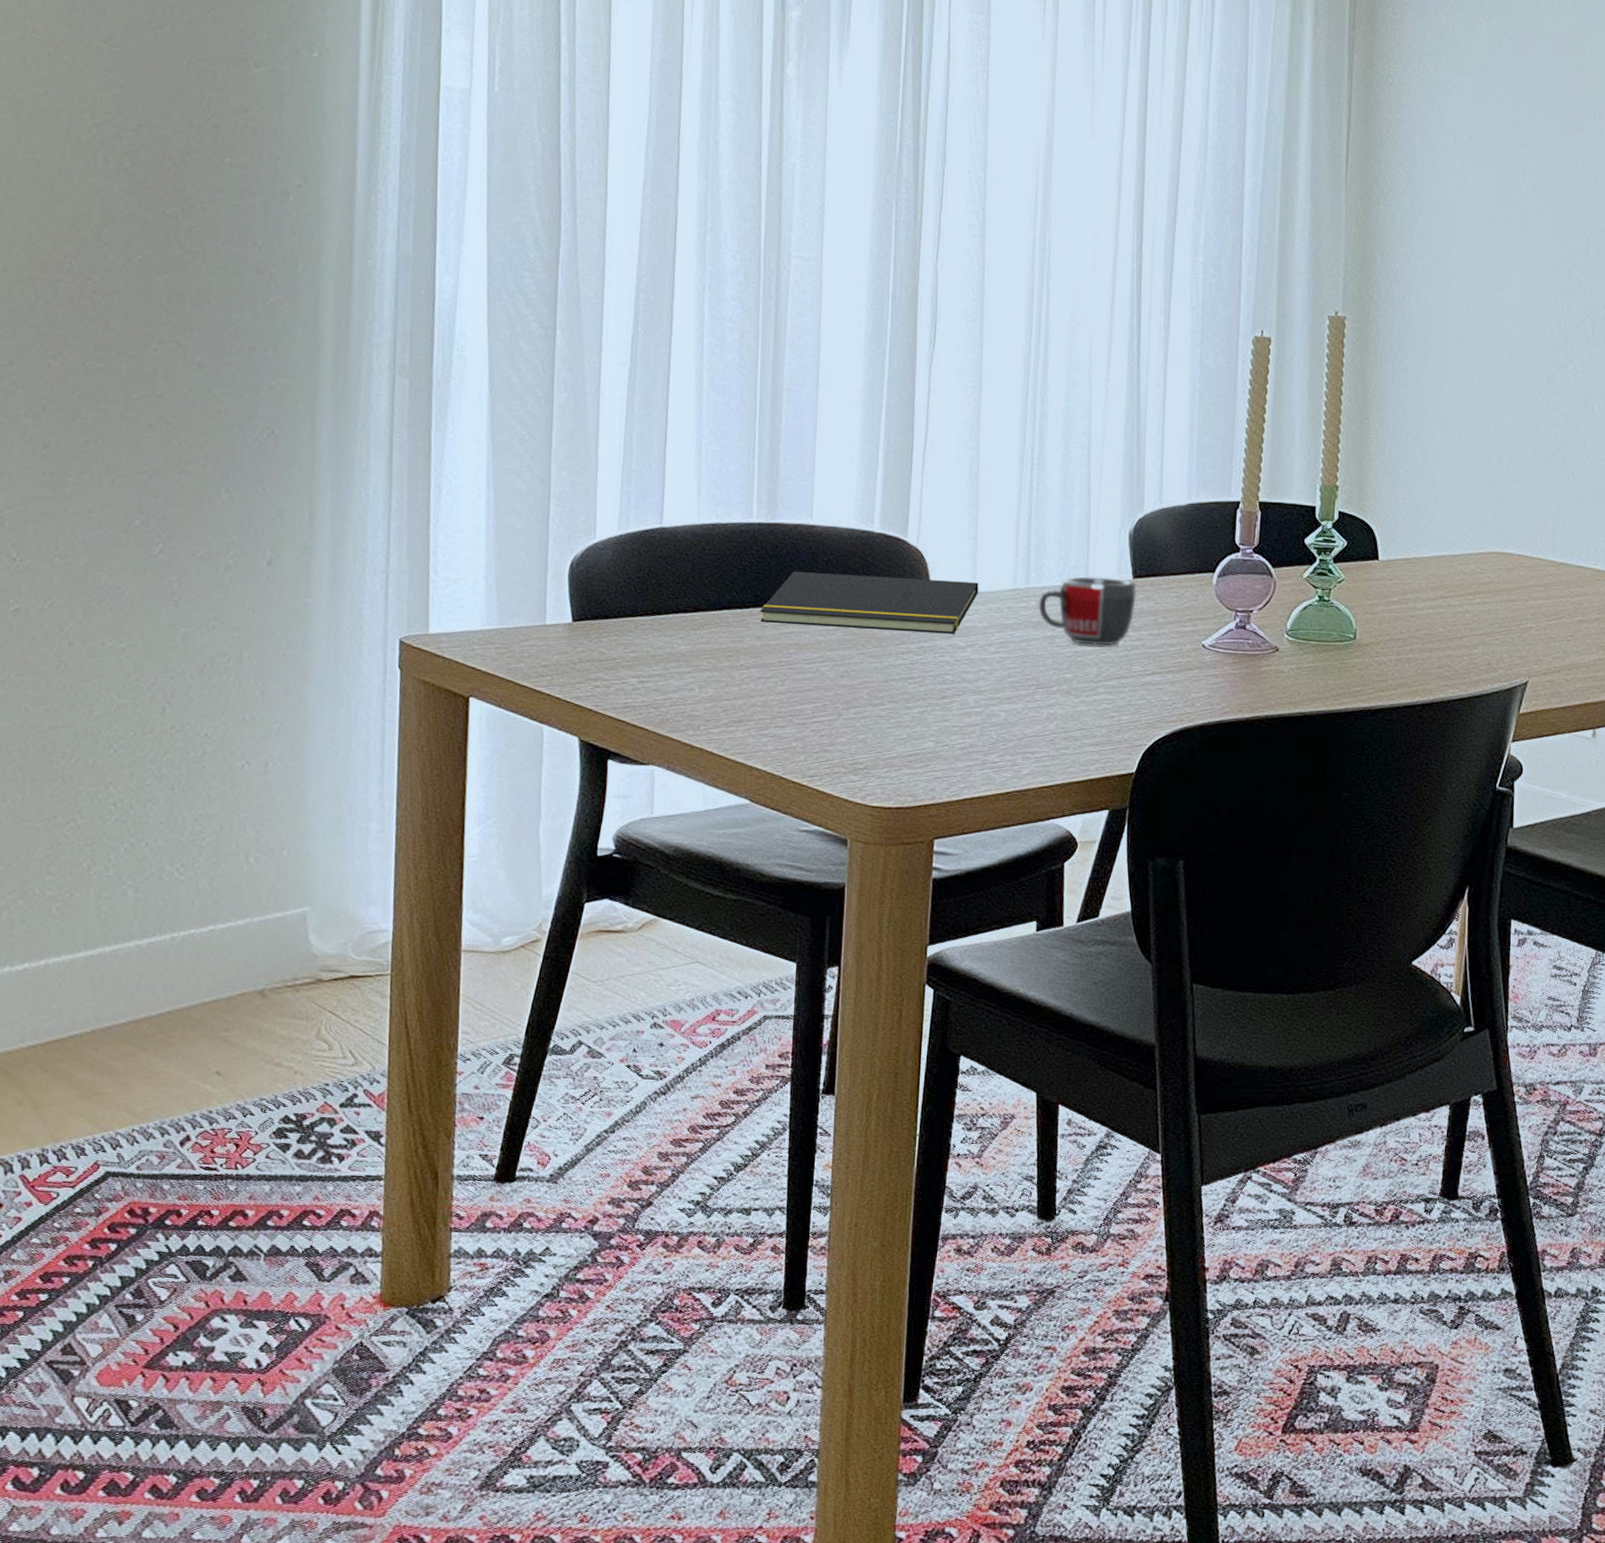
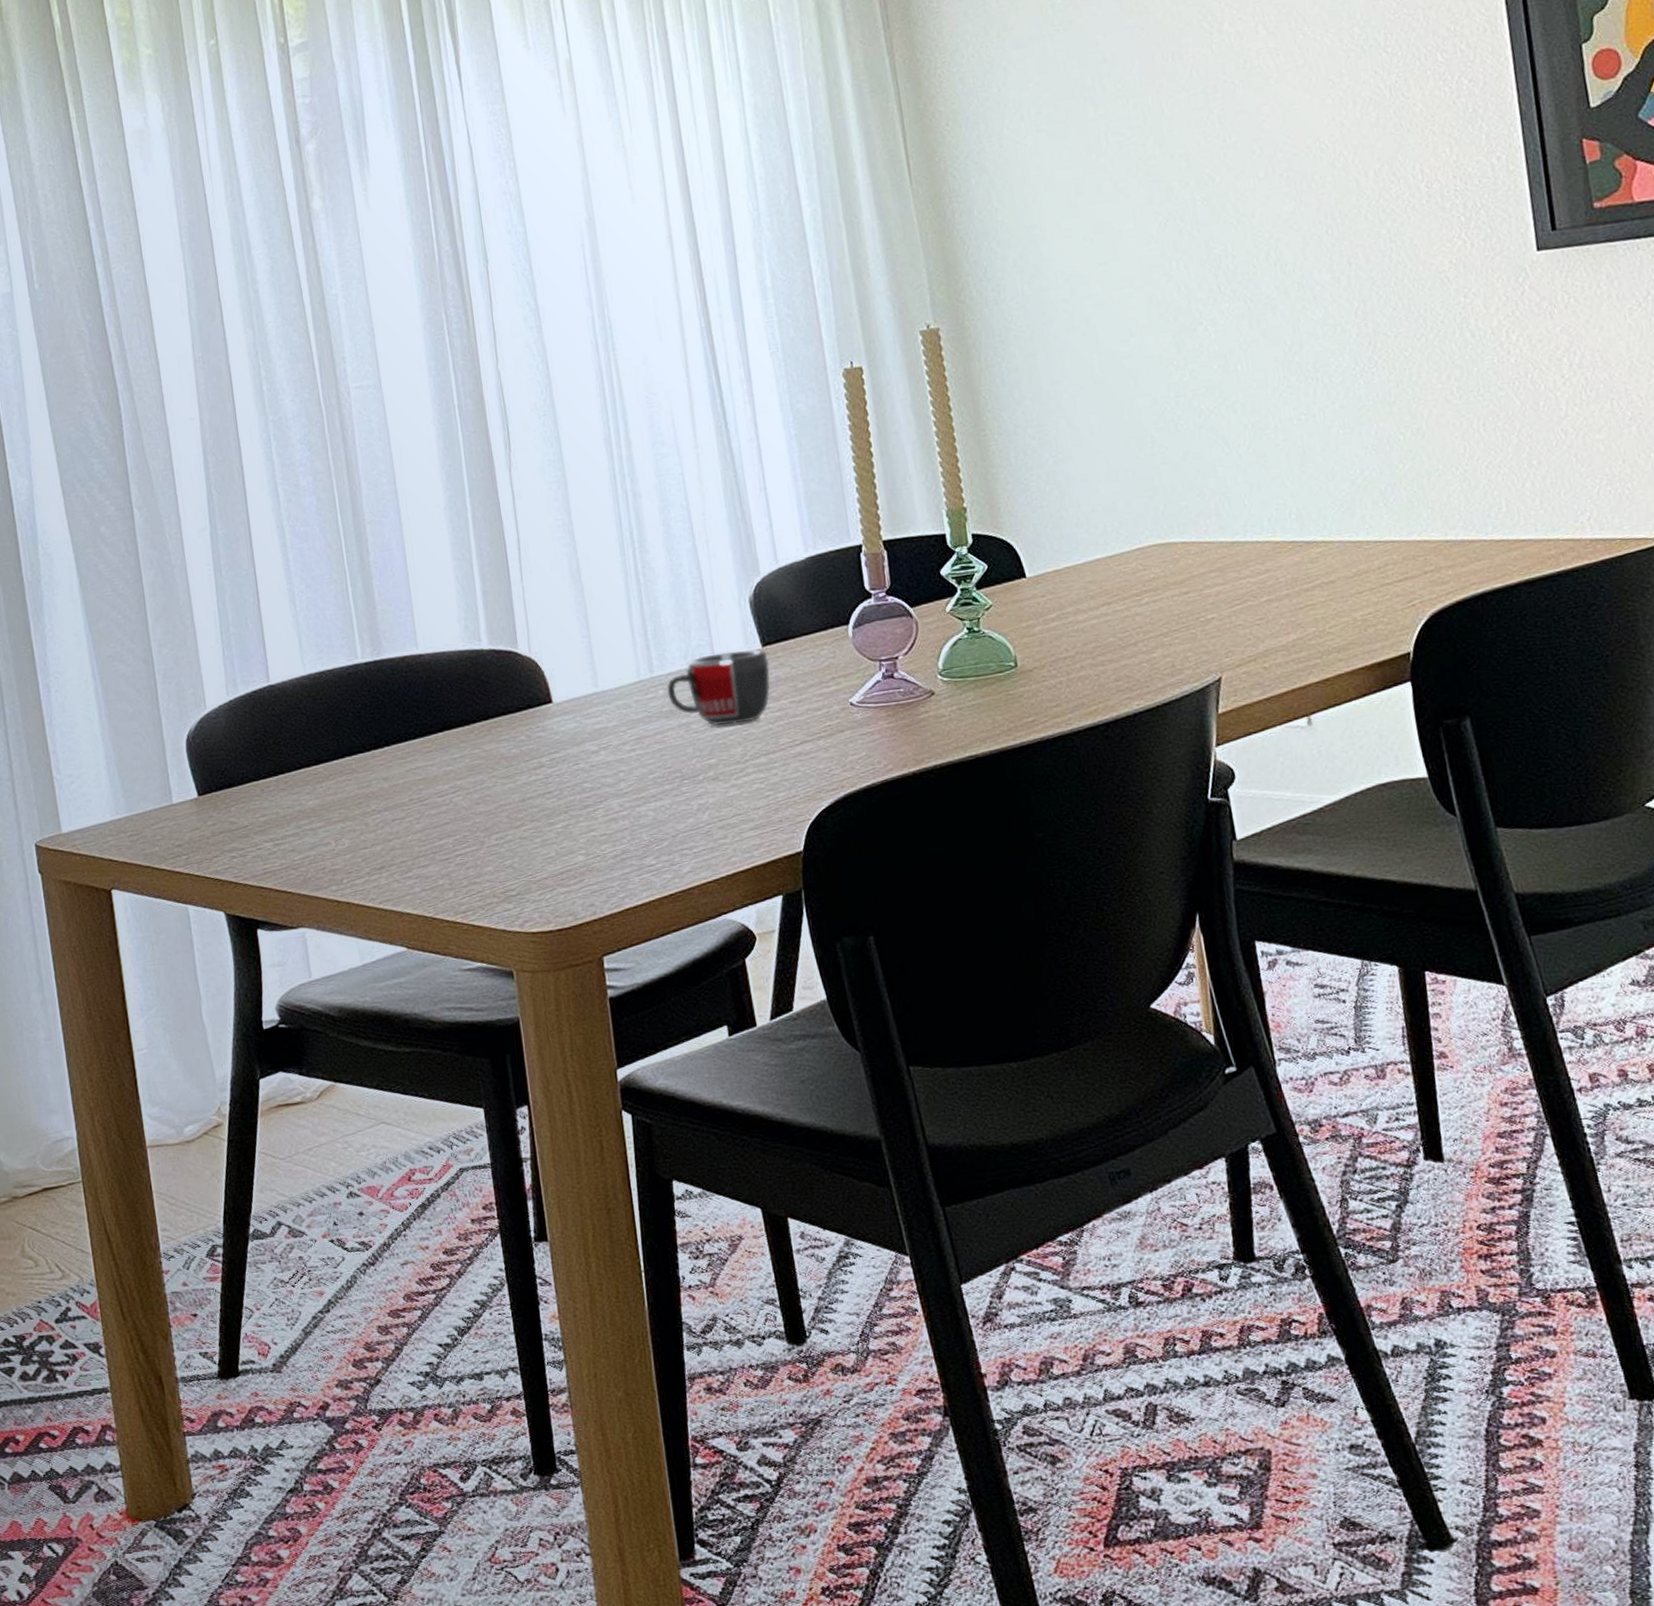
notepad: present [760,572,979,634] -> none [382,681,602,763]

